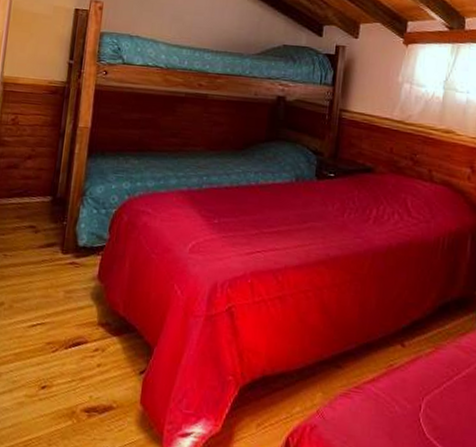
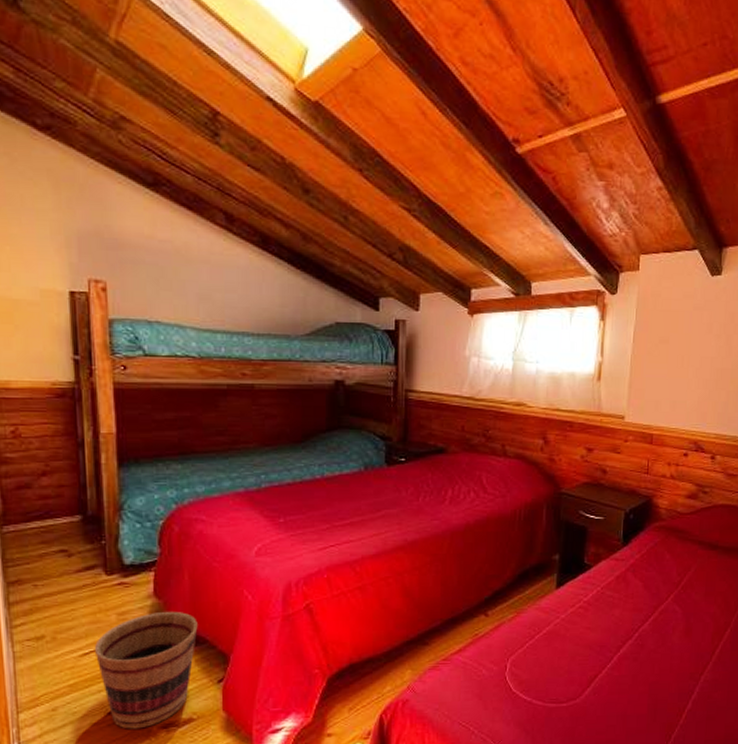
basket: none [40,294,131,409] -> present [94,611,198,729]

